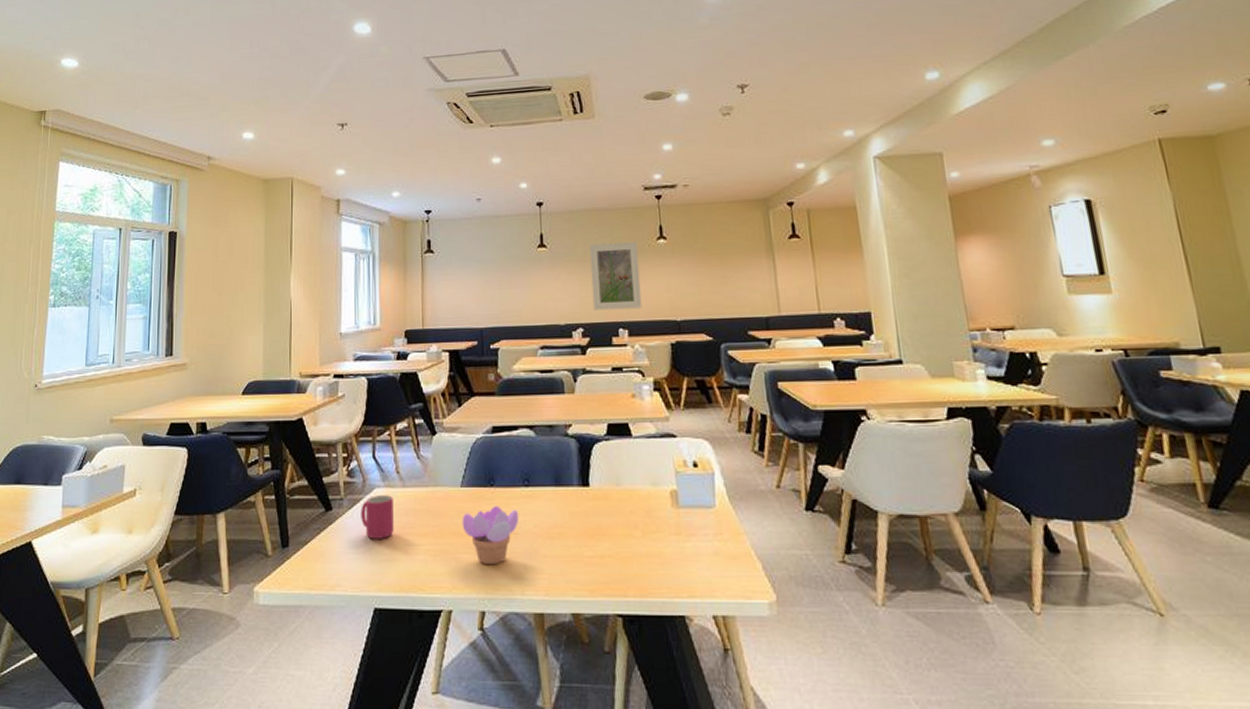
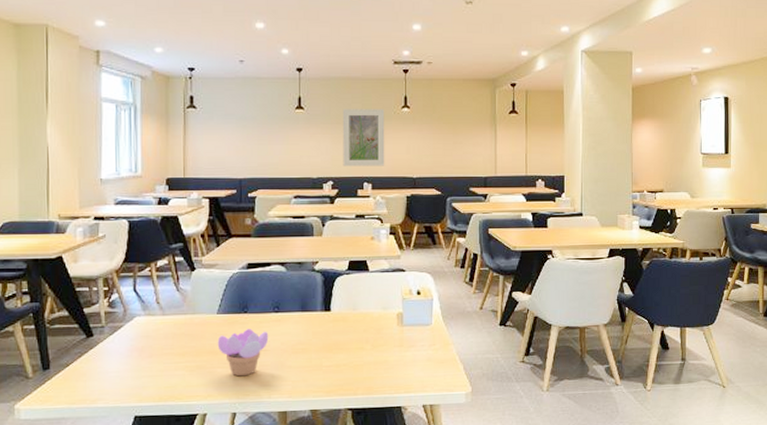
mug: present [361,495,394,539] -> none [122,322,154,360]

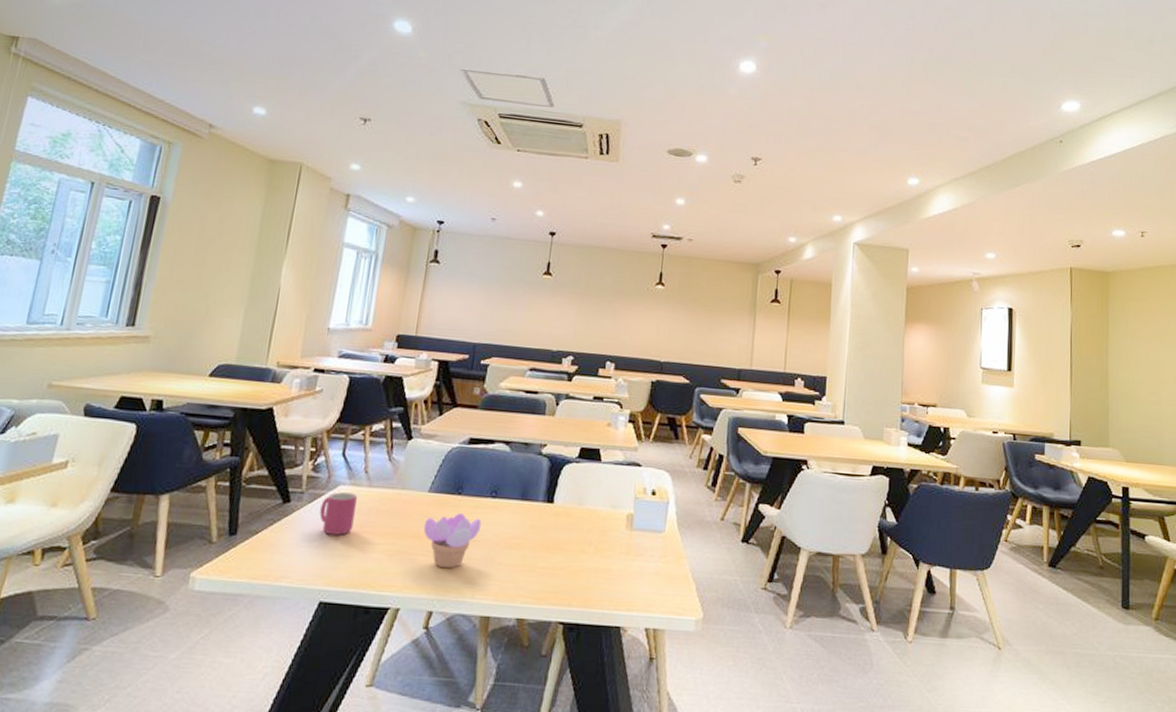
mug: none [122,322,154,360] -> present [319,492,357,535]
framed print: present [342,109,385,167] -> none [586,280,638,346]

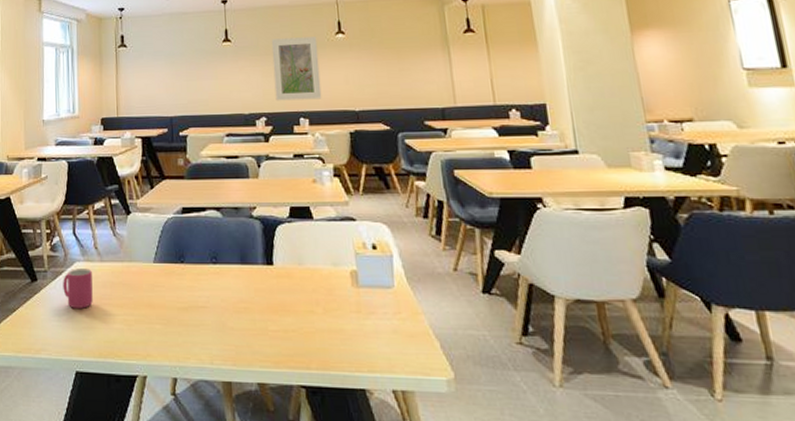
succulent plant: present [423,513,482,569] -> none [155,281,208,336]
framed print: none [586,280,638,346] -> present [271,36,322,101]

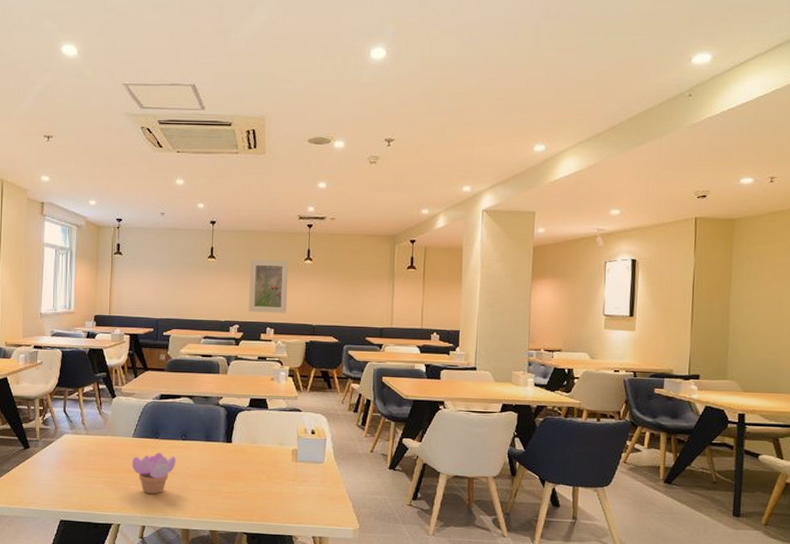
mug: present [63,269,93,309] -> none [52,439,79,471]
succulent plant: none [155,281,208,336] -> present [131,453,176,495]

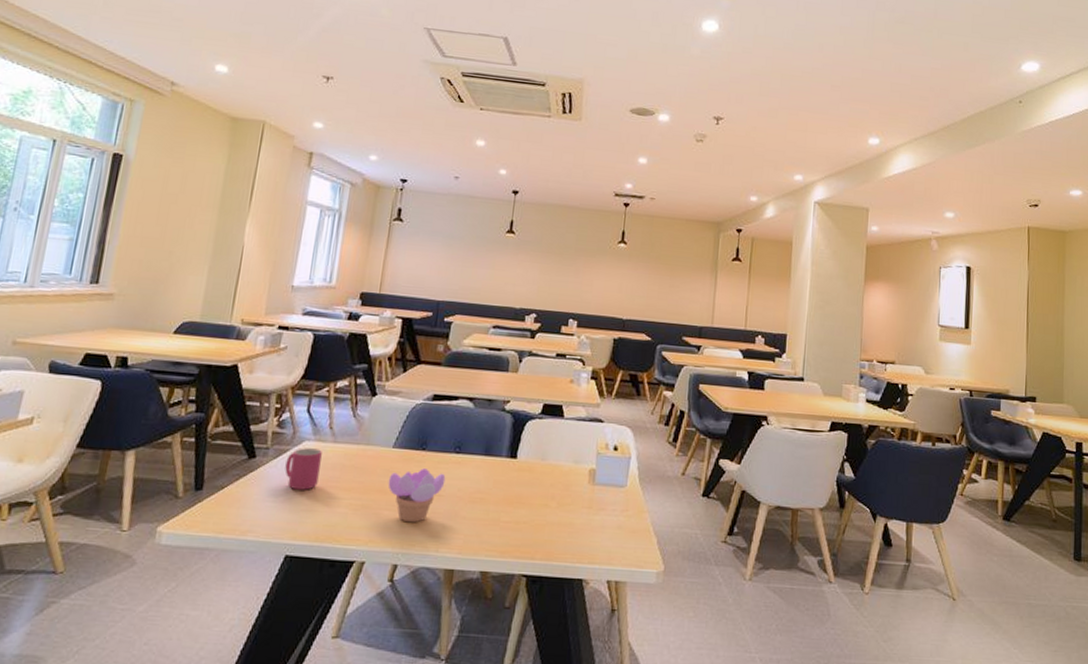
mug: none [52,439,79,471] -> present [285,448,322,490]
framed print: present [248,259,289,313] -> none [549,238,600,304]

